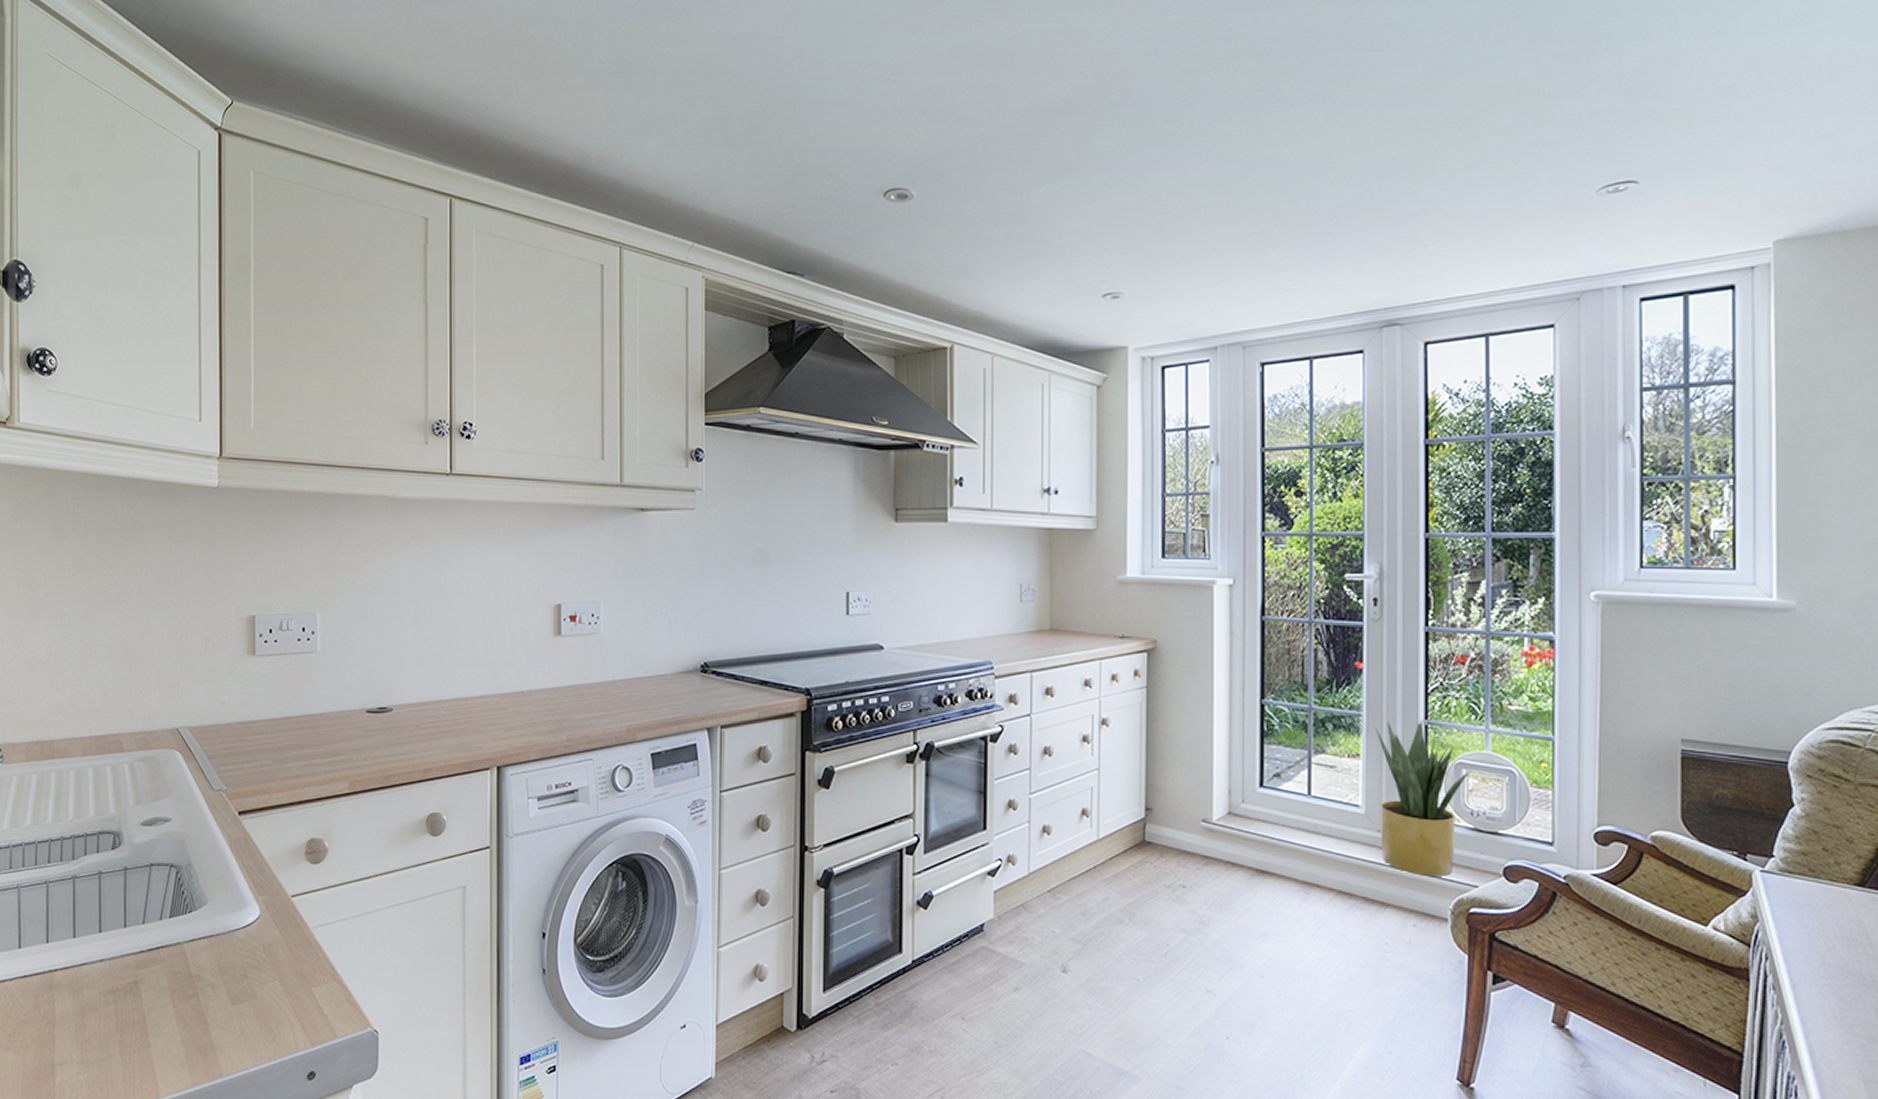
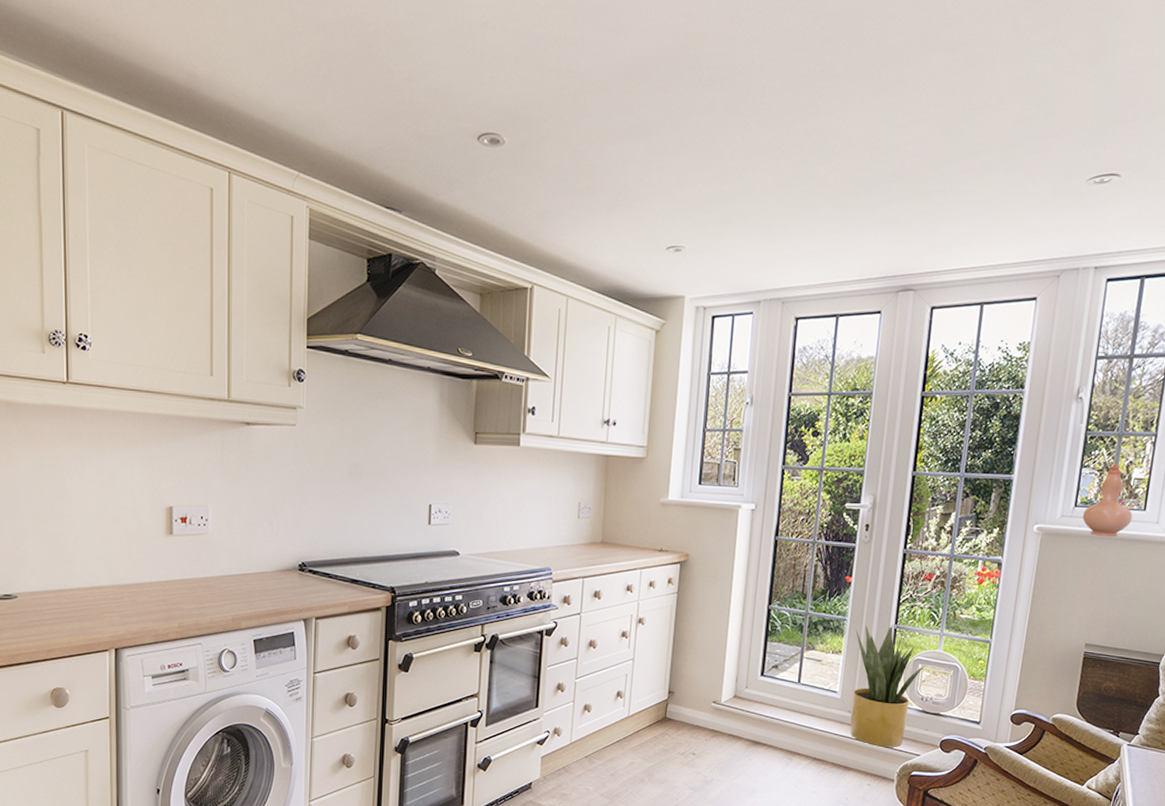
vase: none [1652,513,1719,604] -> present [1082,463,1133,538]

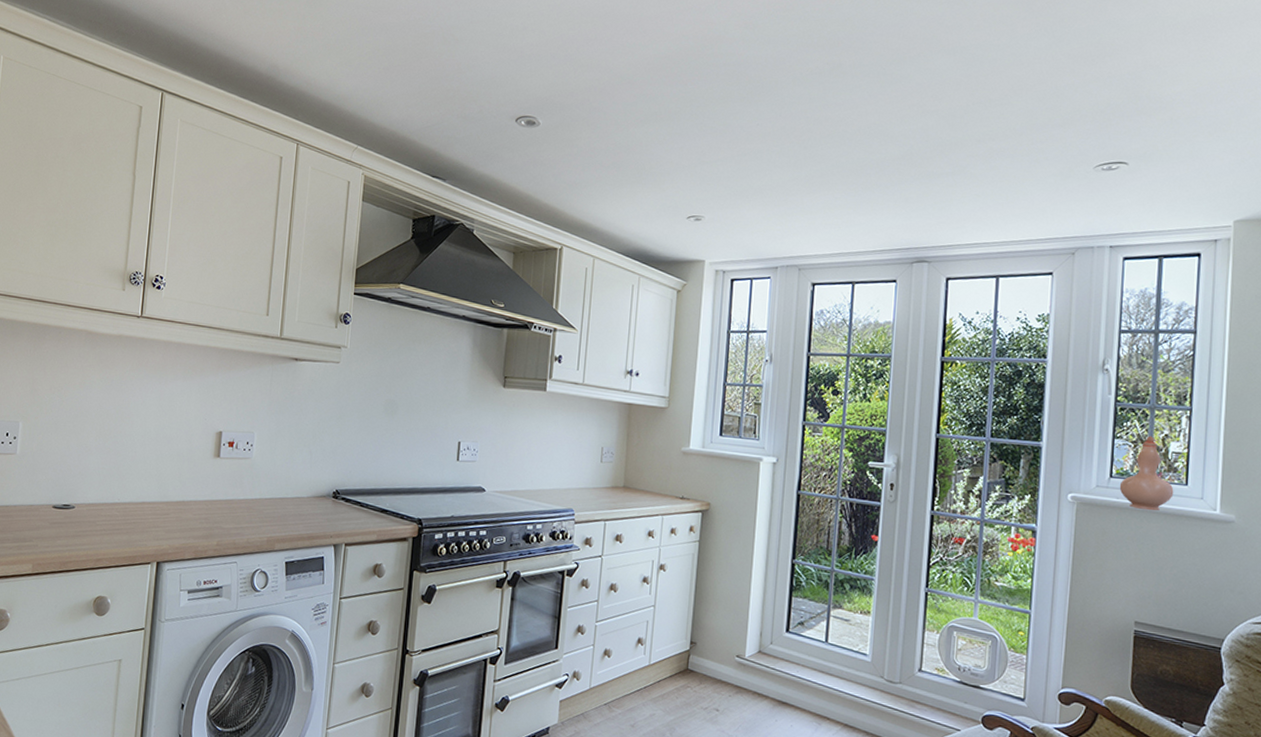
planter: present [850,624,926,747] -> none [882,587,961,720]

